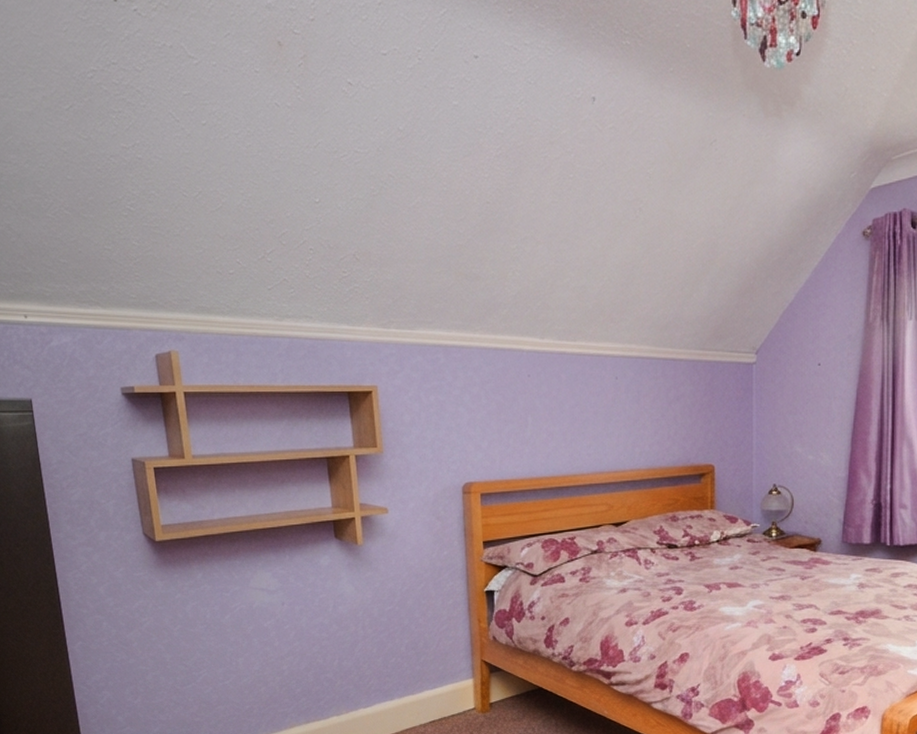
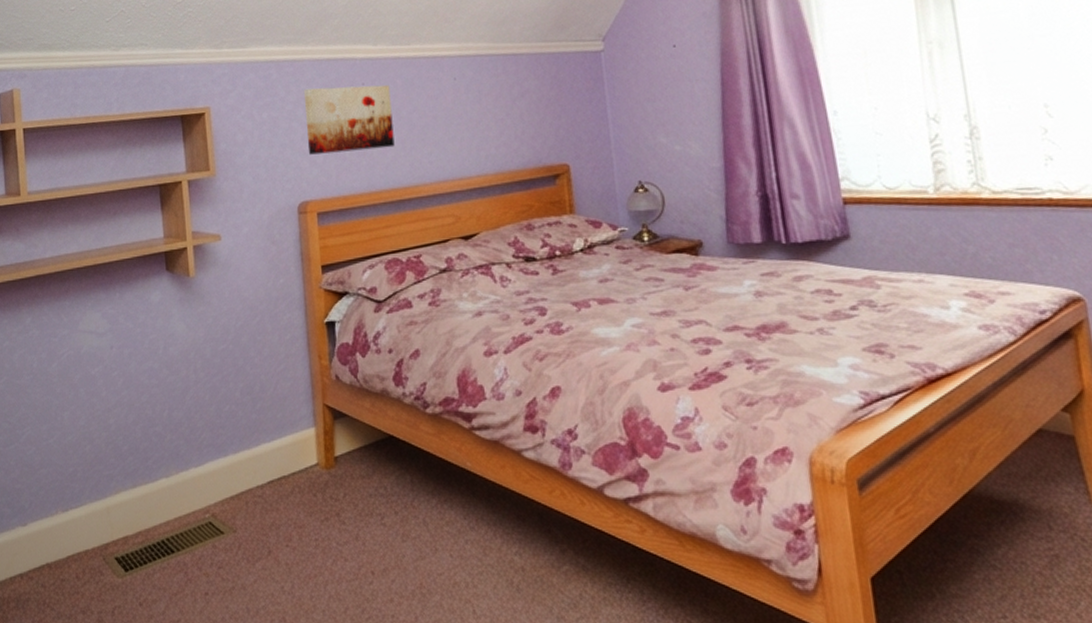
wall art: none [470,375,556,439] -> present [303,84,395,155]

